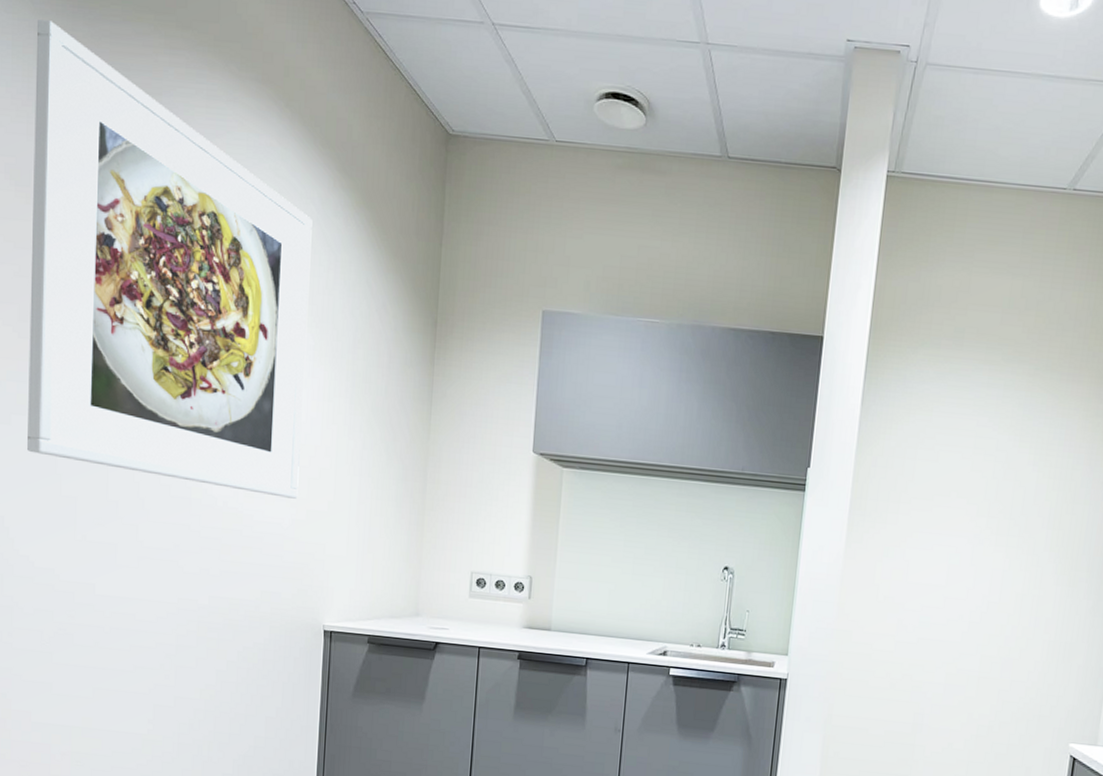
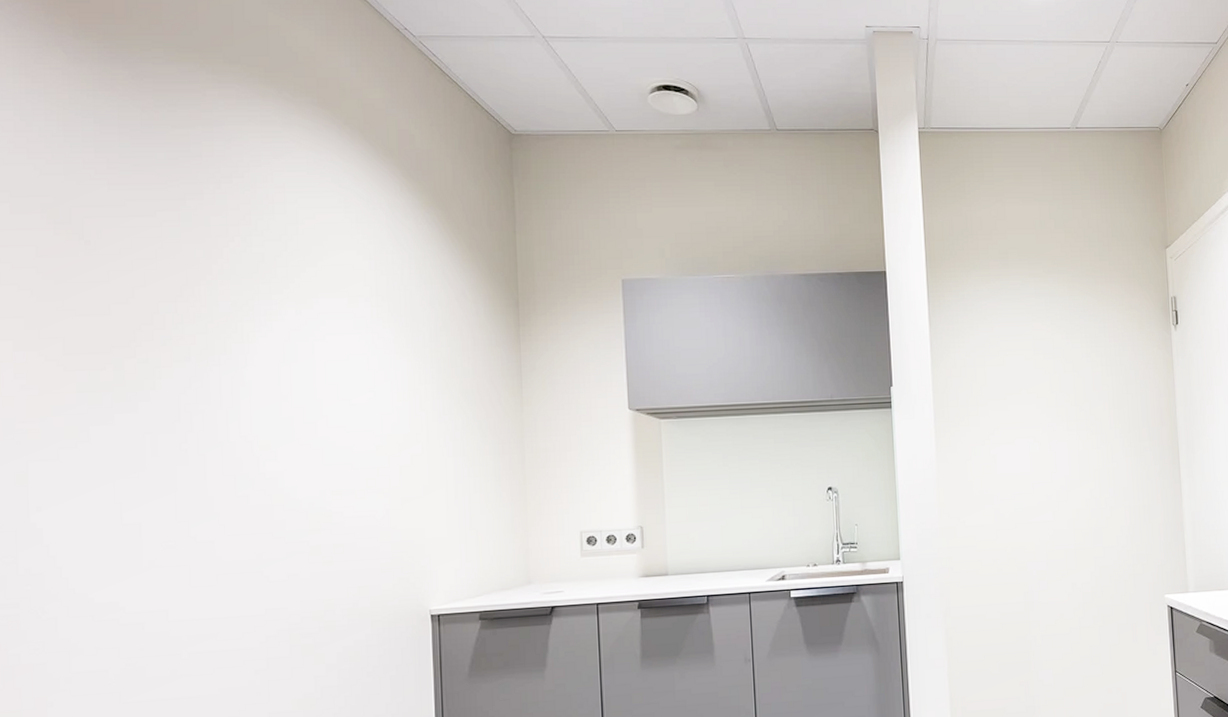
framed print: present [27,20,313,499] -> none [71,67,390,490]

